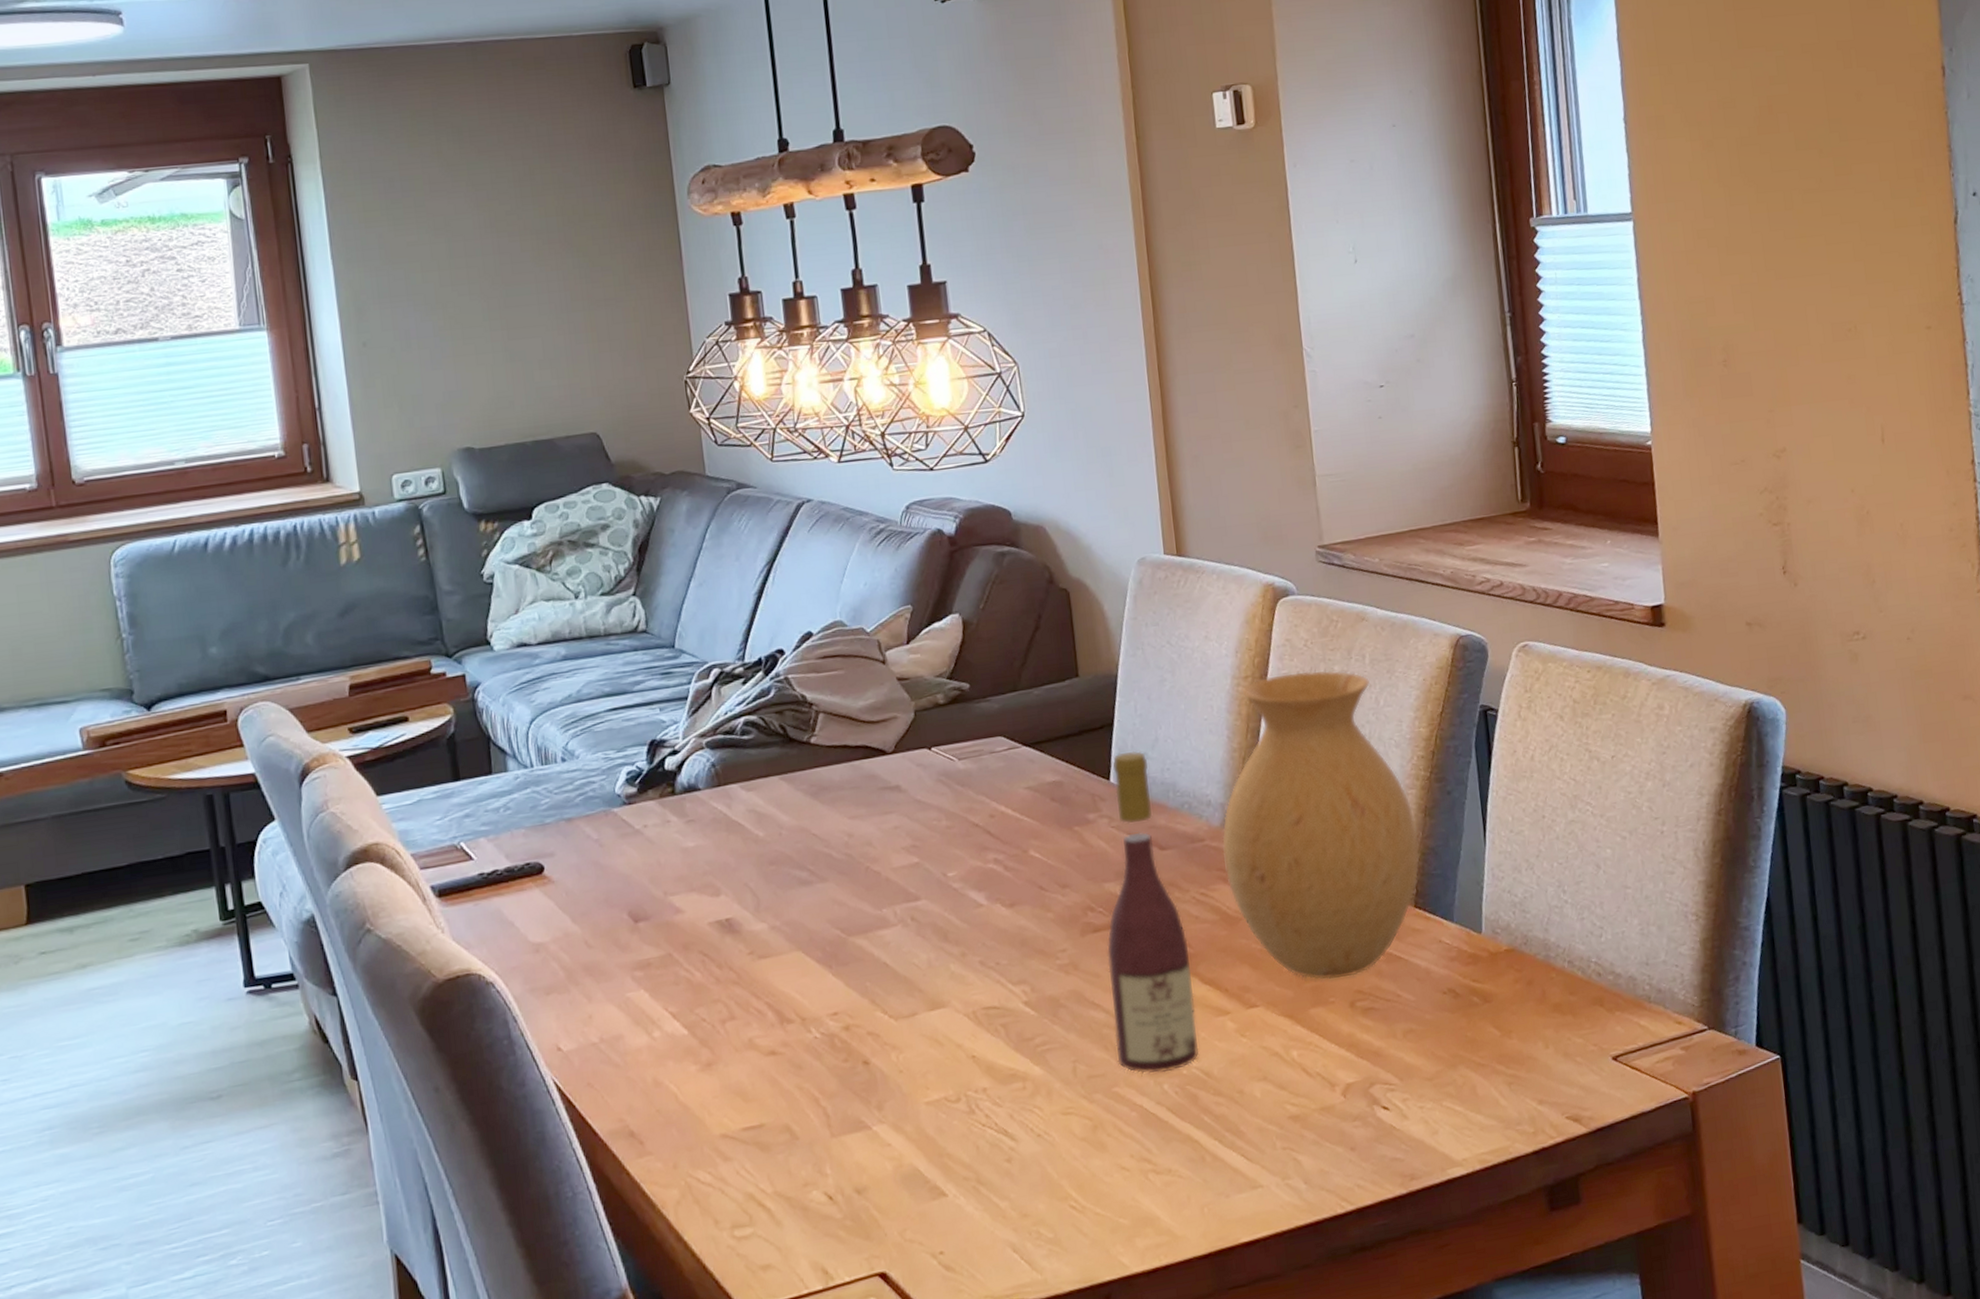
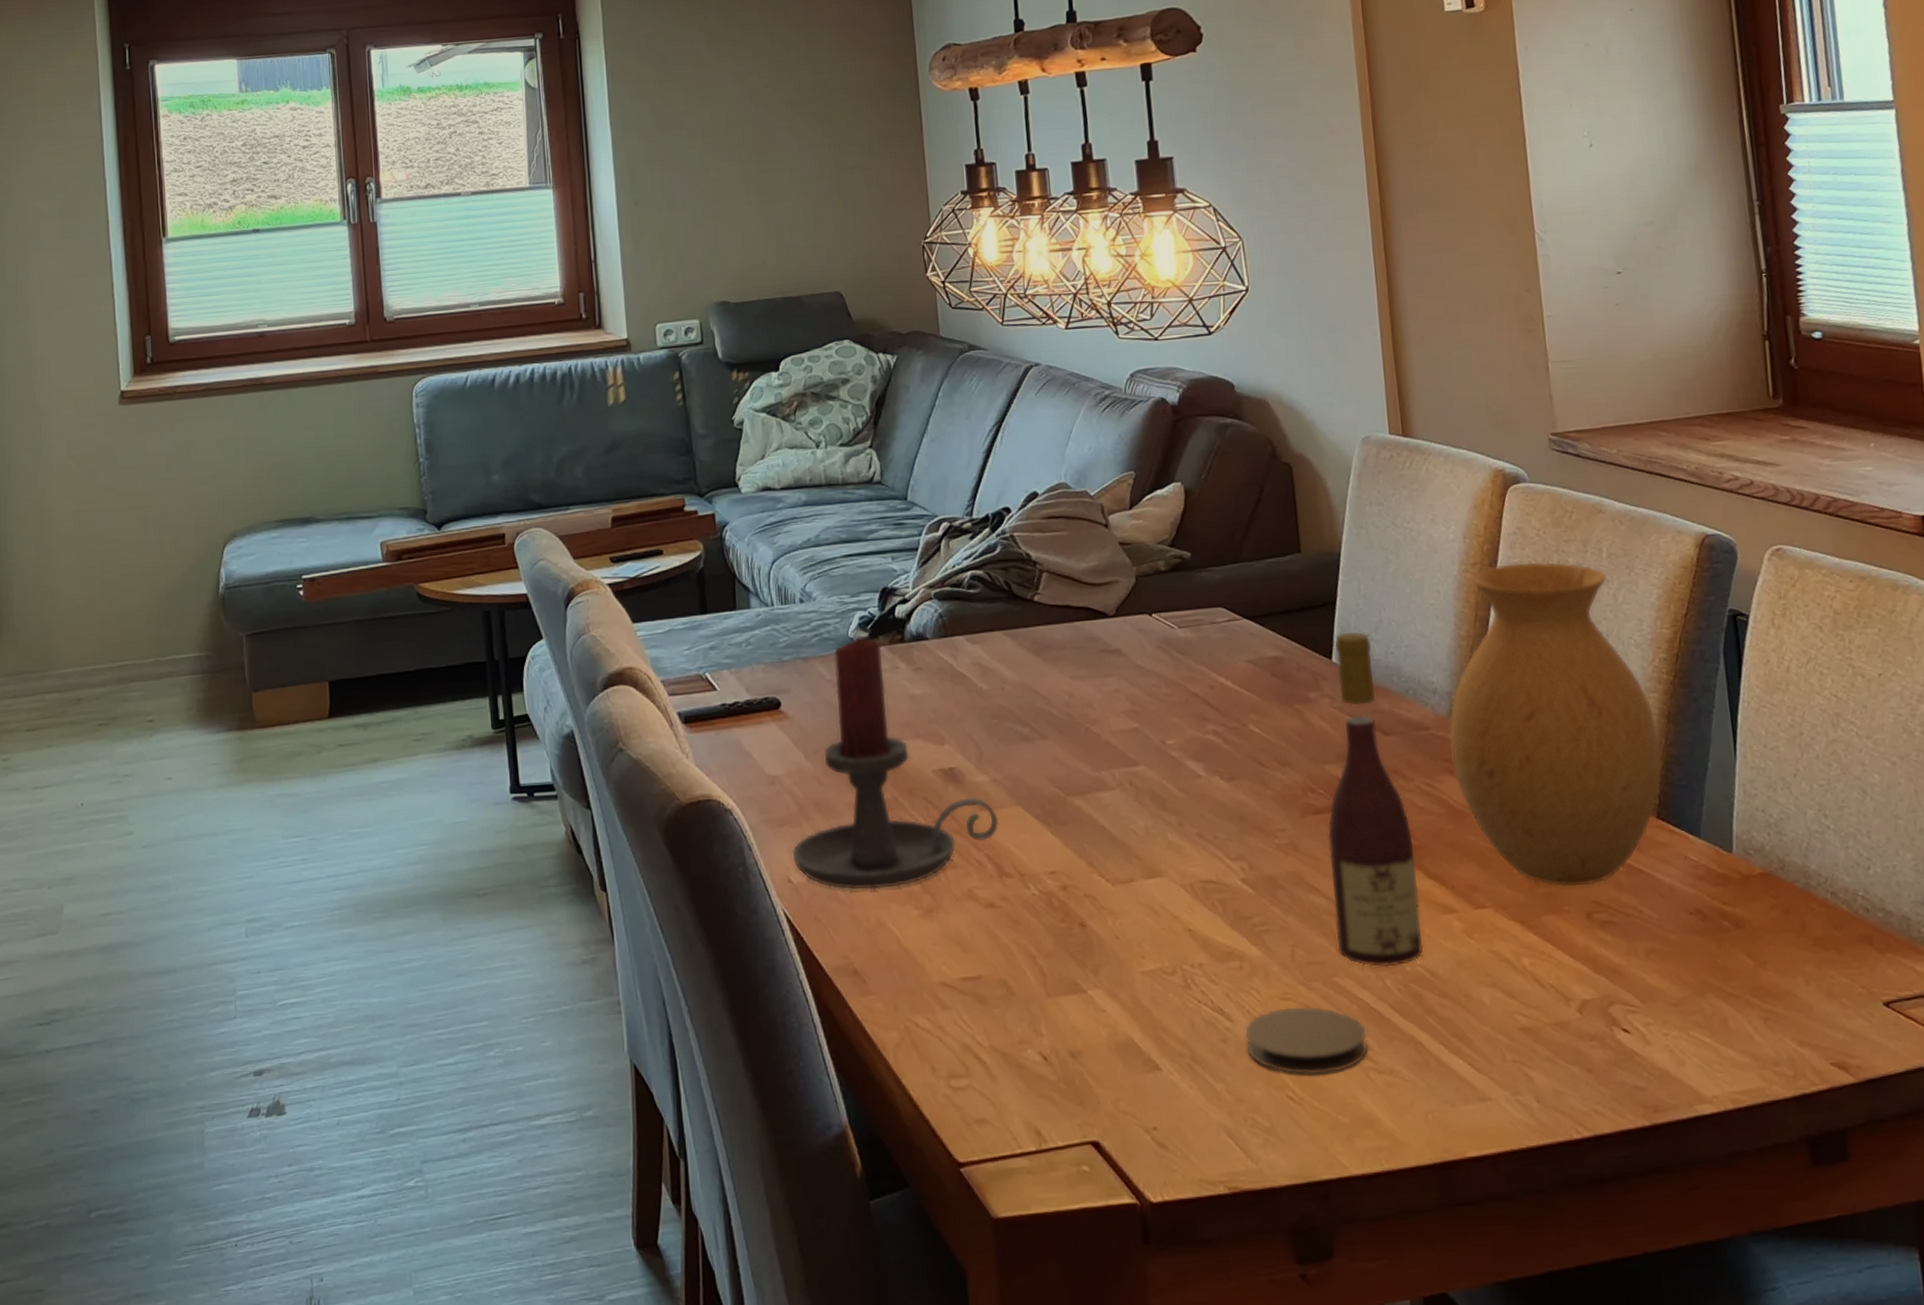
candle holder: none [560,793,779,1052] -> present [792,638,1000,890]
coaster: none [1029,1117,1147,1185] -> present [1245,1006,1368,1075]

